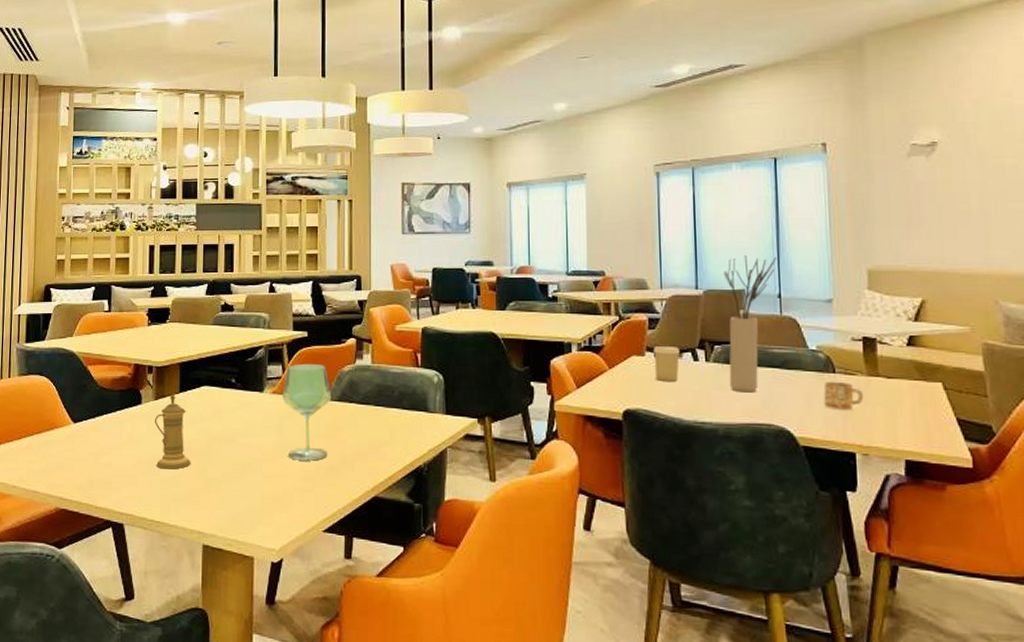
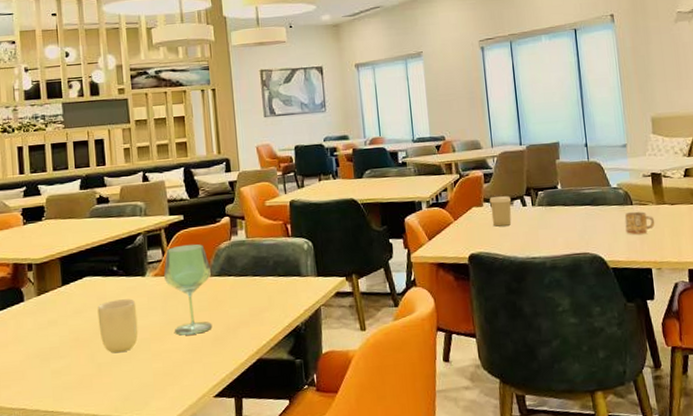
coffee pot: present [155,395,191,469] -> none [39,289,80,361]
cup: none [212,414,251,470] -> present [97,299,138,353]
vase: present [723,255,776,393] -> none [541,112,582,229]

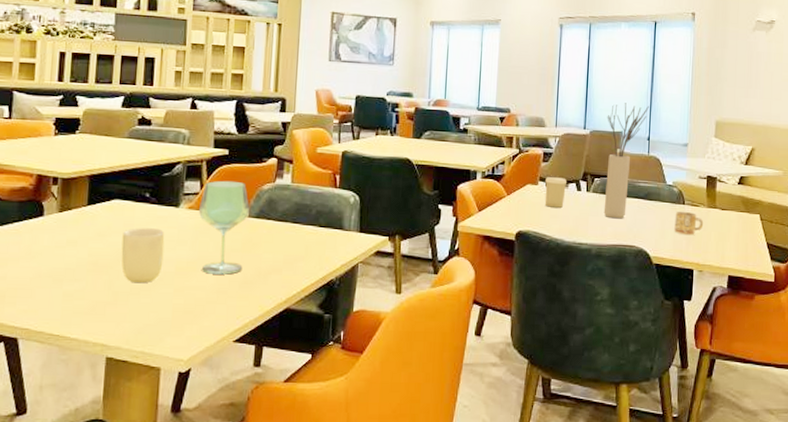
vase: none [541,112,582,229] -> present [603,103,649,219]

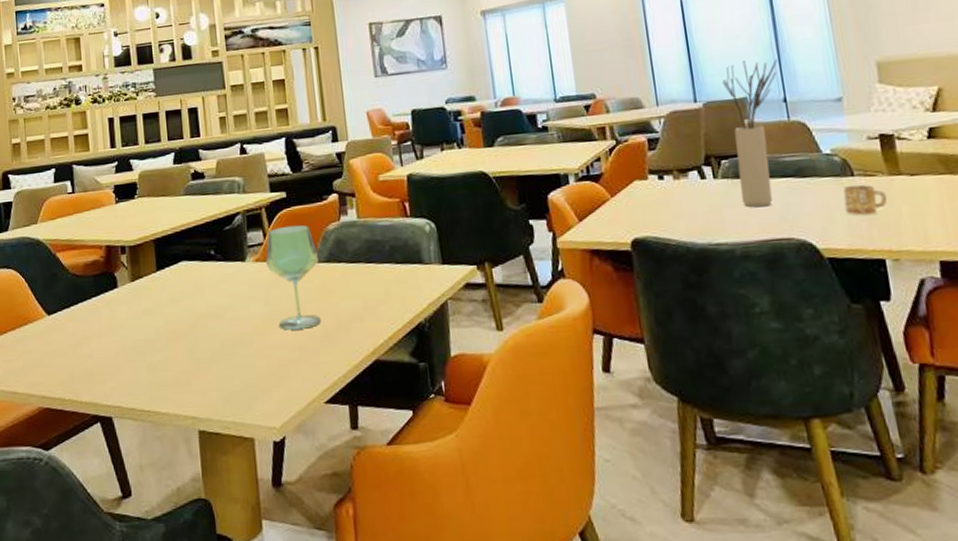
cup: present [121,228,165,284] -> none [194,287,239,348]
cup: present [544,176,567,208] -> none [656,166,687,205]

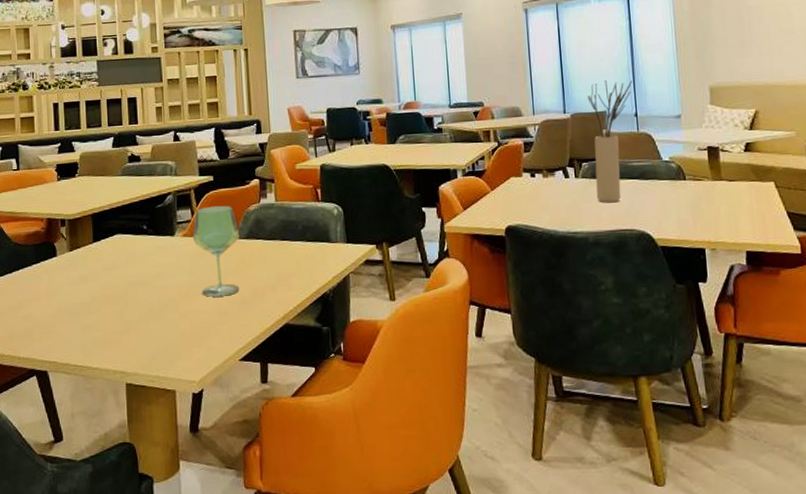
mug: present [842,184,888,216] -> none [676,187,711,213]

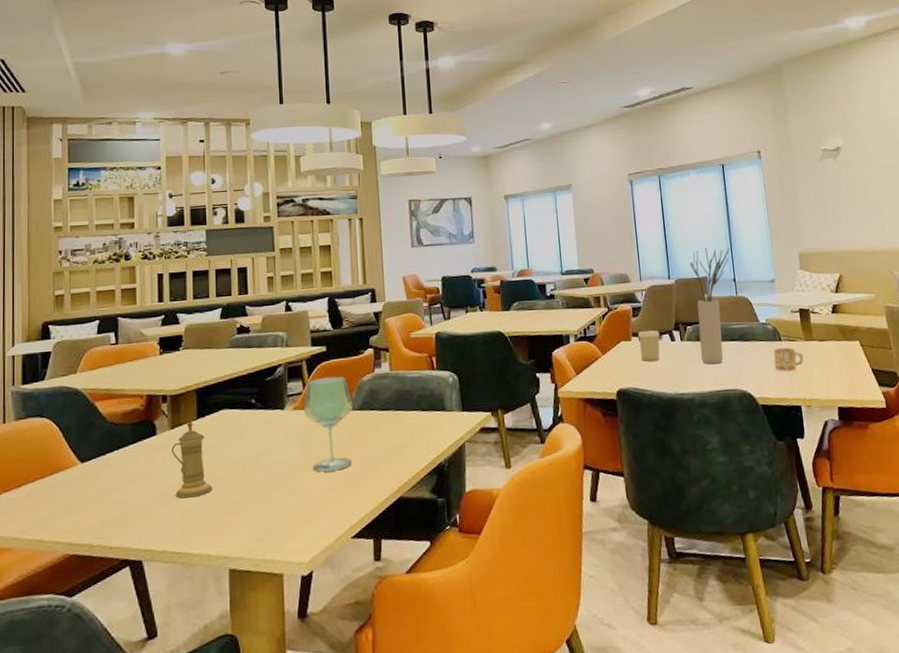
coffee pot: none [71,245,109,316] -> present [172,422,213,499]
cup: none [529,166,553,198] -> present [638,330,660,362]
mug: none [676,187,711,213] -> present [773,347,804,372]

